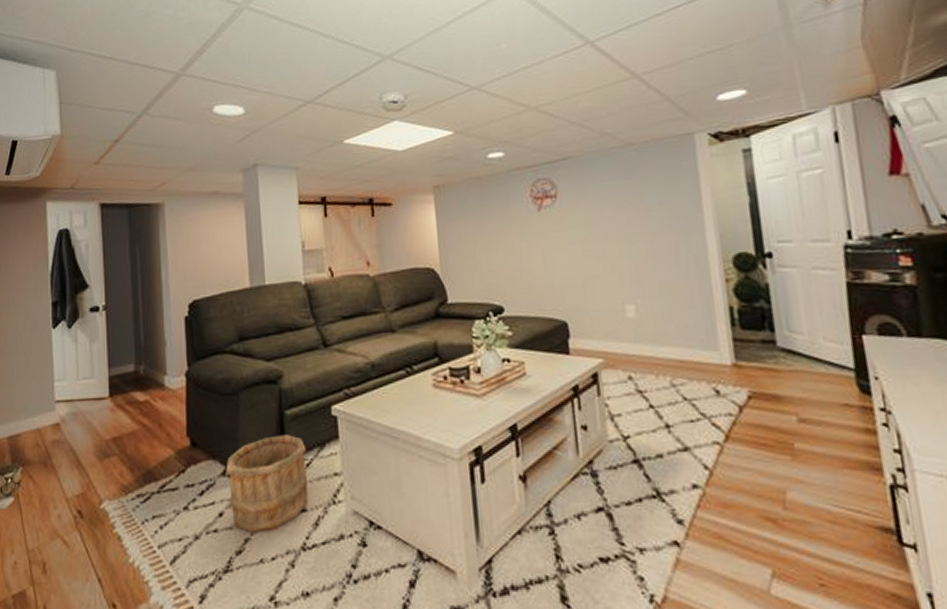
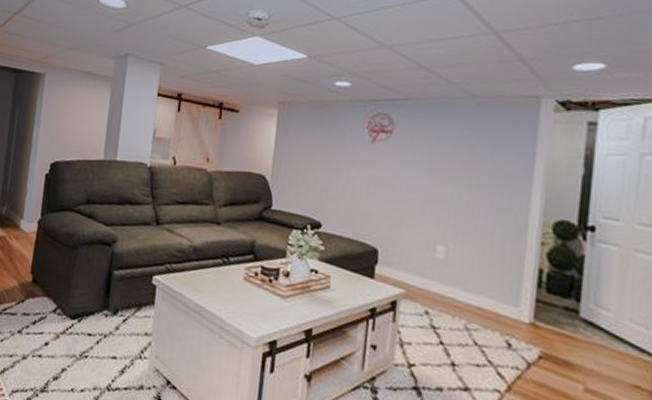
wooden bucket: present [225,434,308,533] -> none [55,289,126,367]

